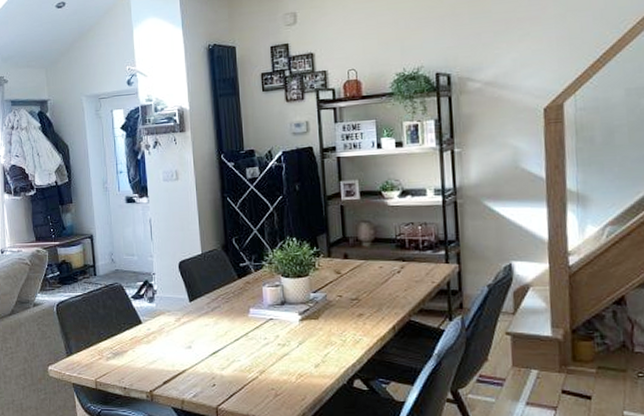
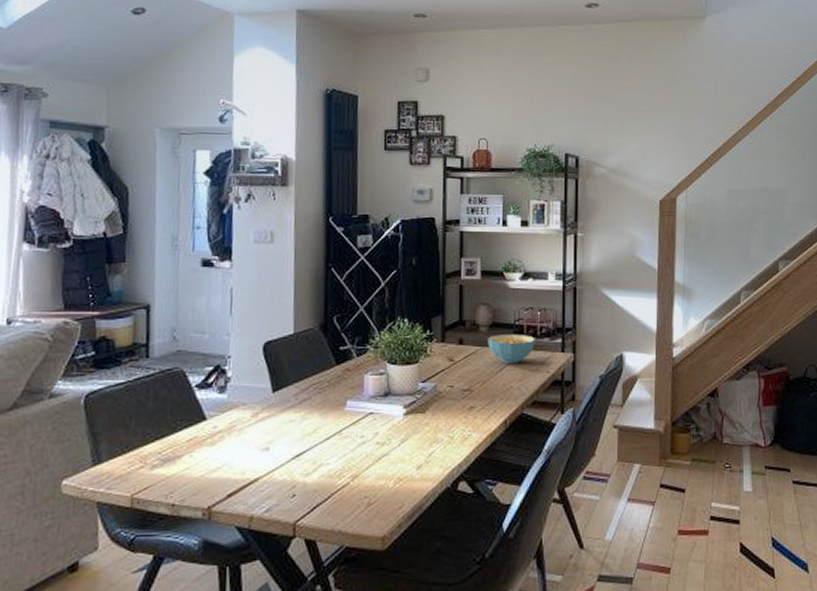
cereal bowl: none [371,248,418,276] -> present [488,335,535,364]

